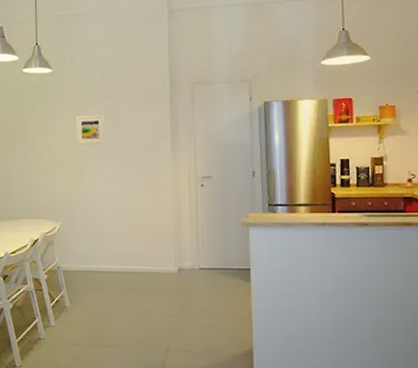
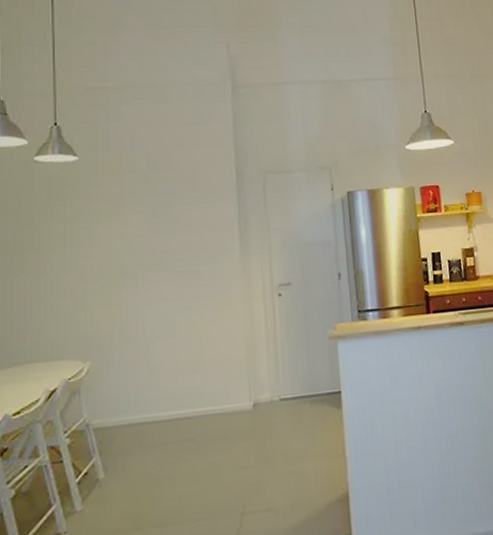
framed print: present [76,114,105,145] -> none [113,213,153,254]

